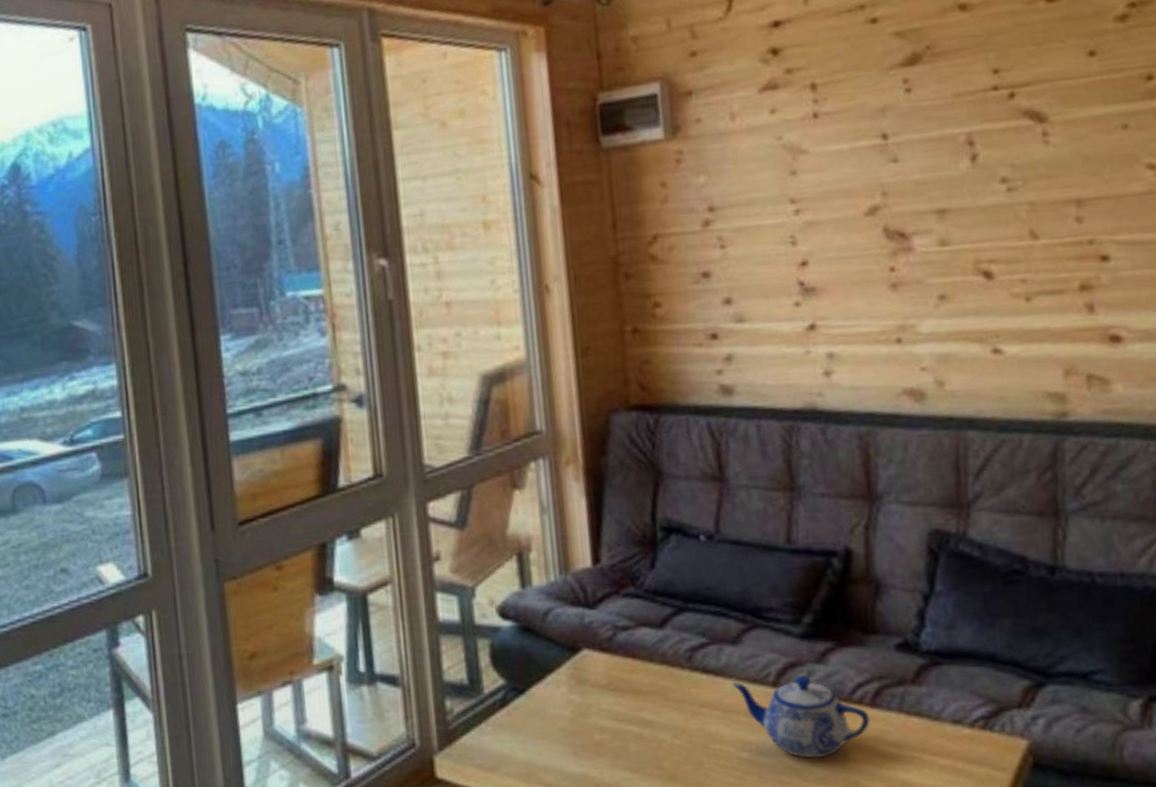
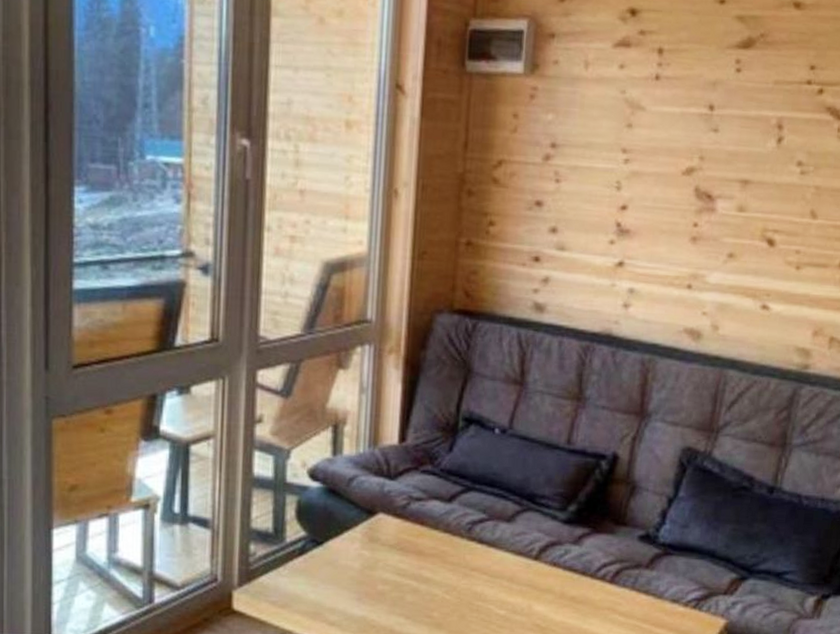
teapot: present [731,676,870,759] -> none [500,553,608,621]

